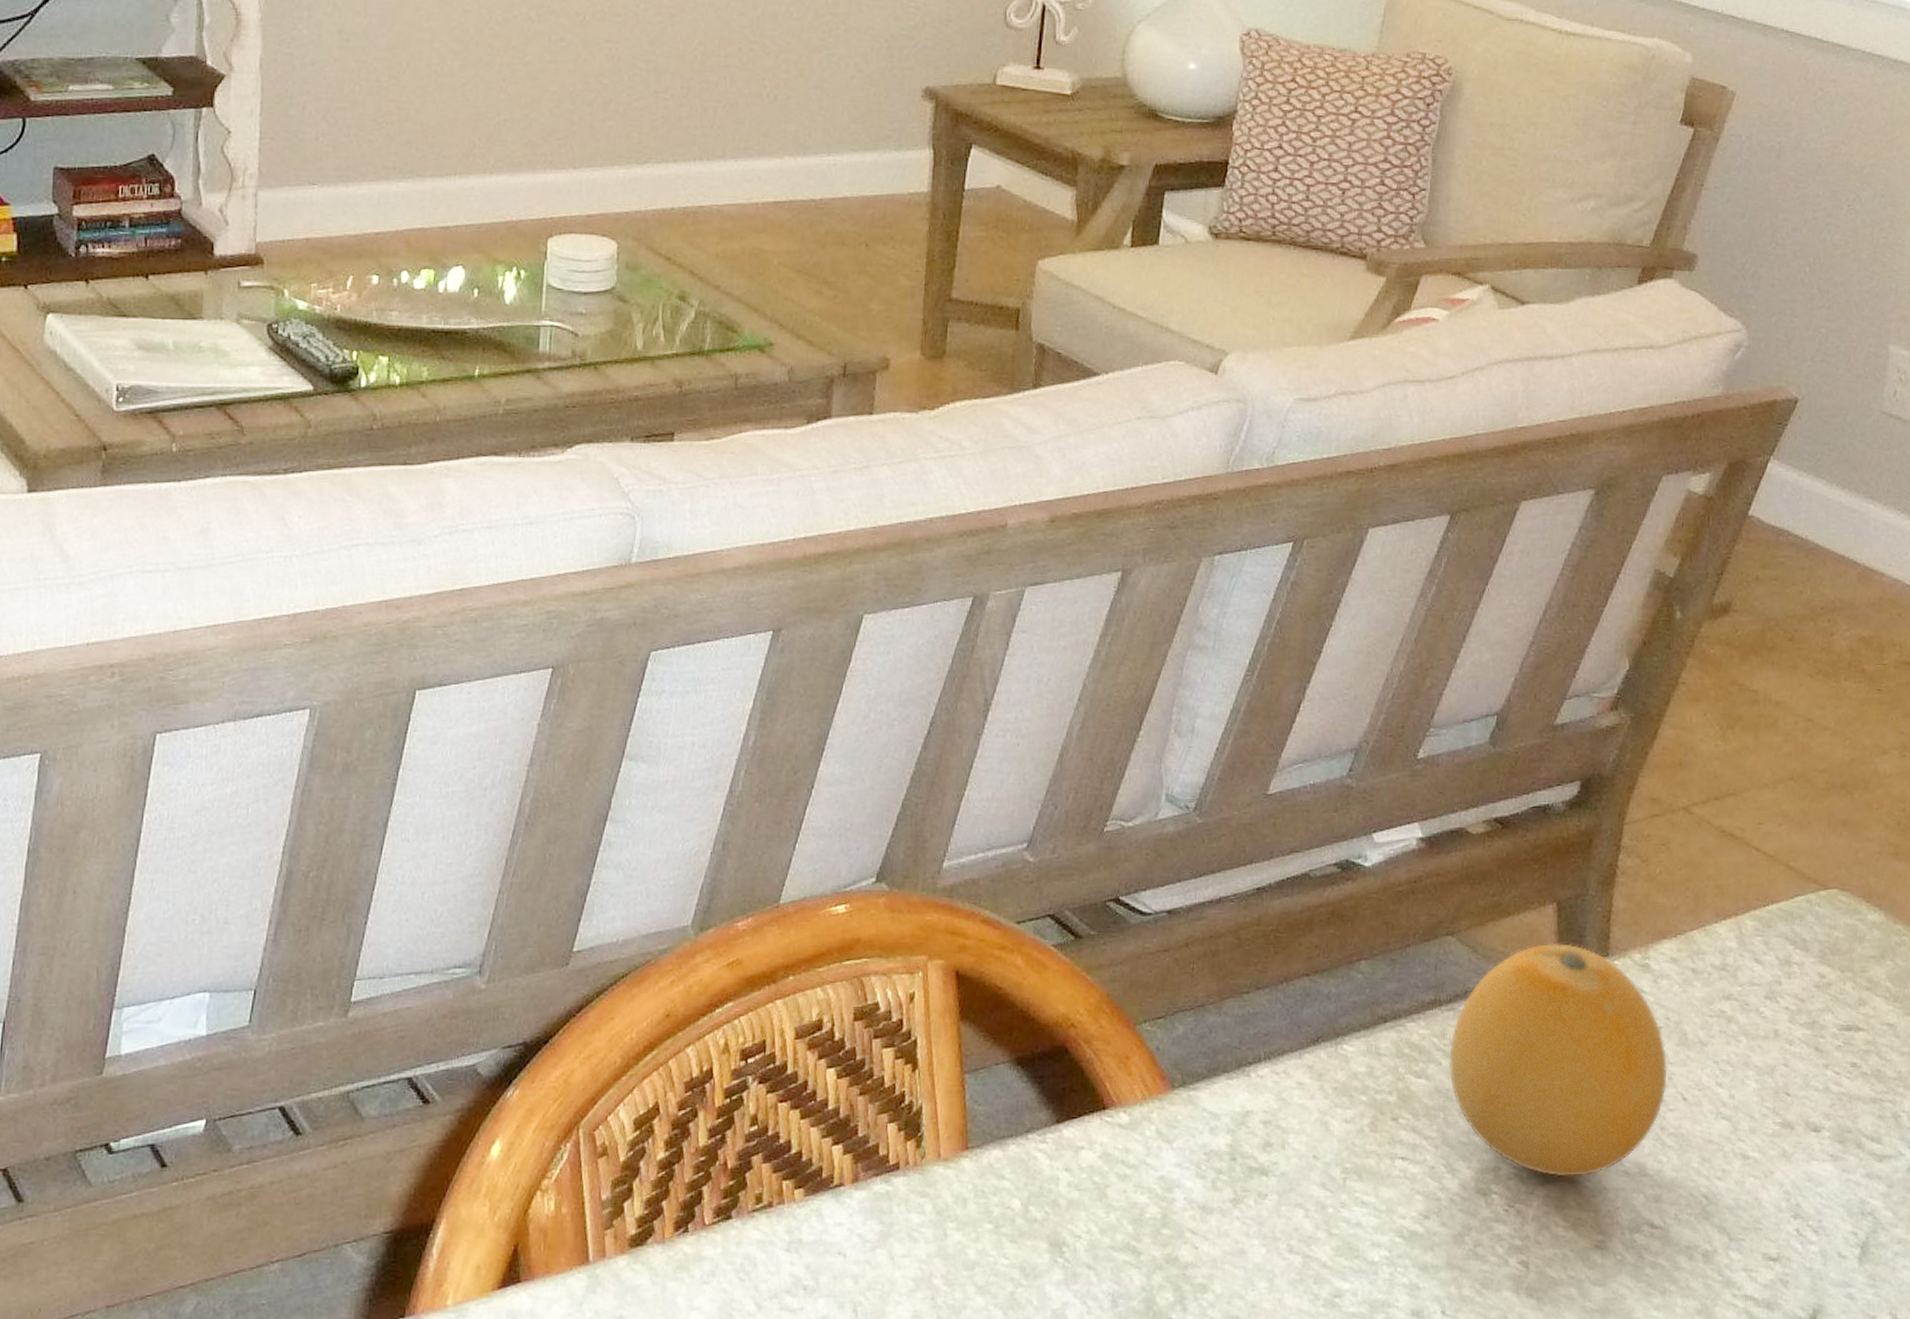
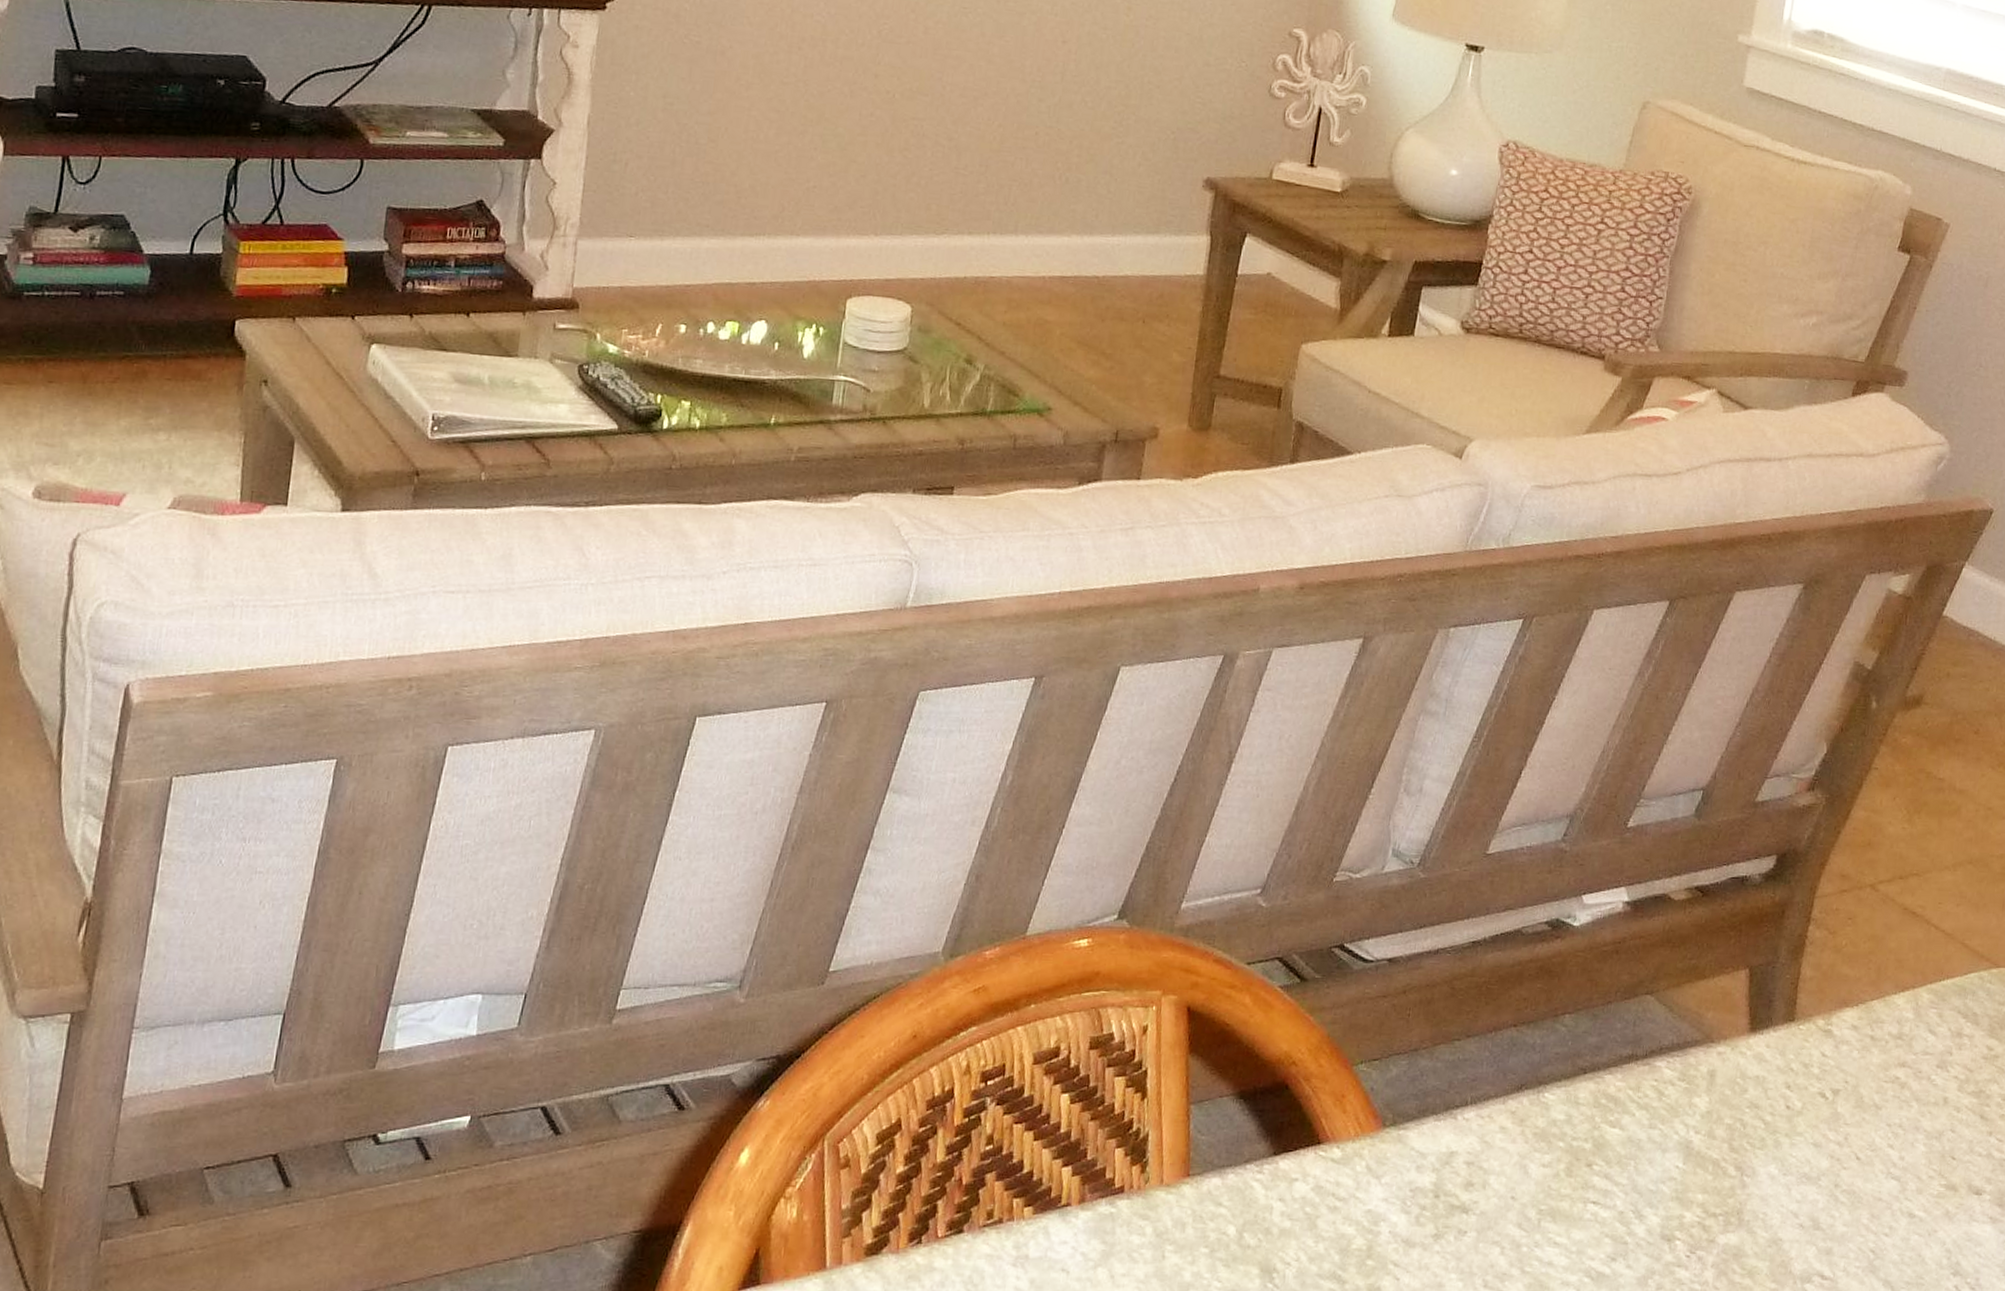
fruit: present [1448,943,1668,1177] -> none [1641,1006,1844,1227]

